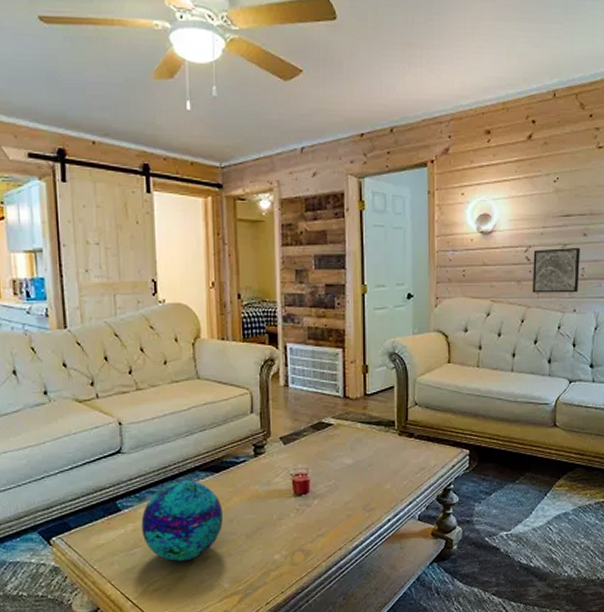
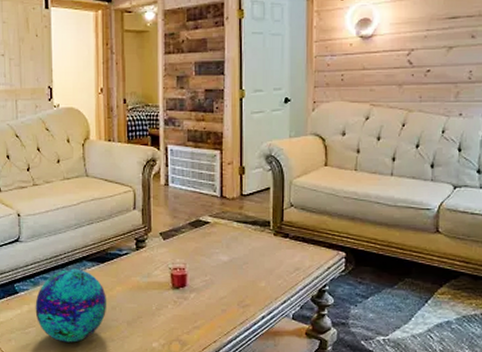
wall art: present [532,247,581,293] -> none [414,49,468,97]

